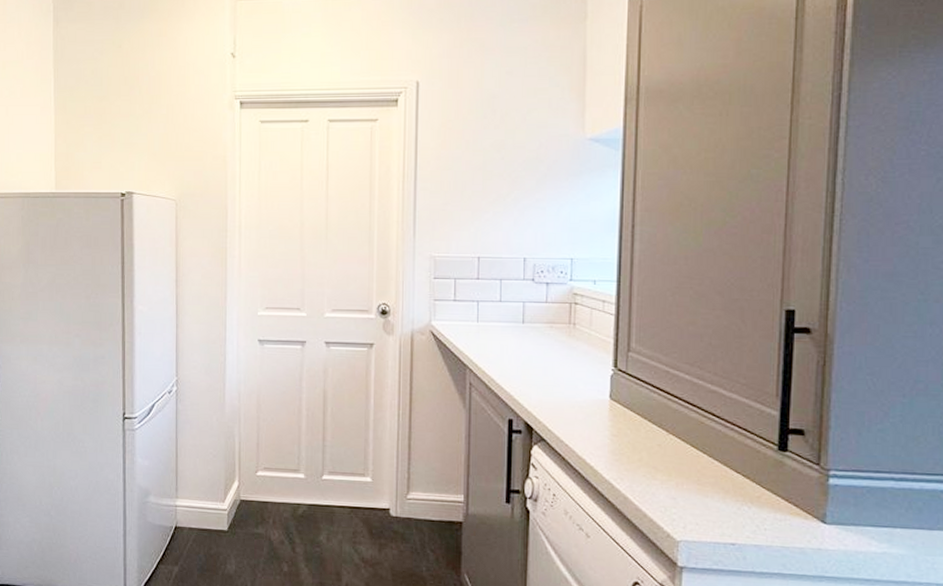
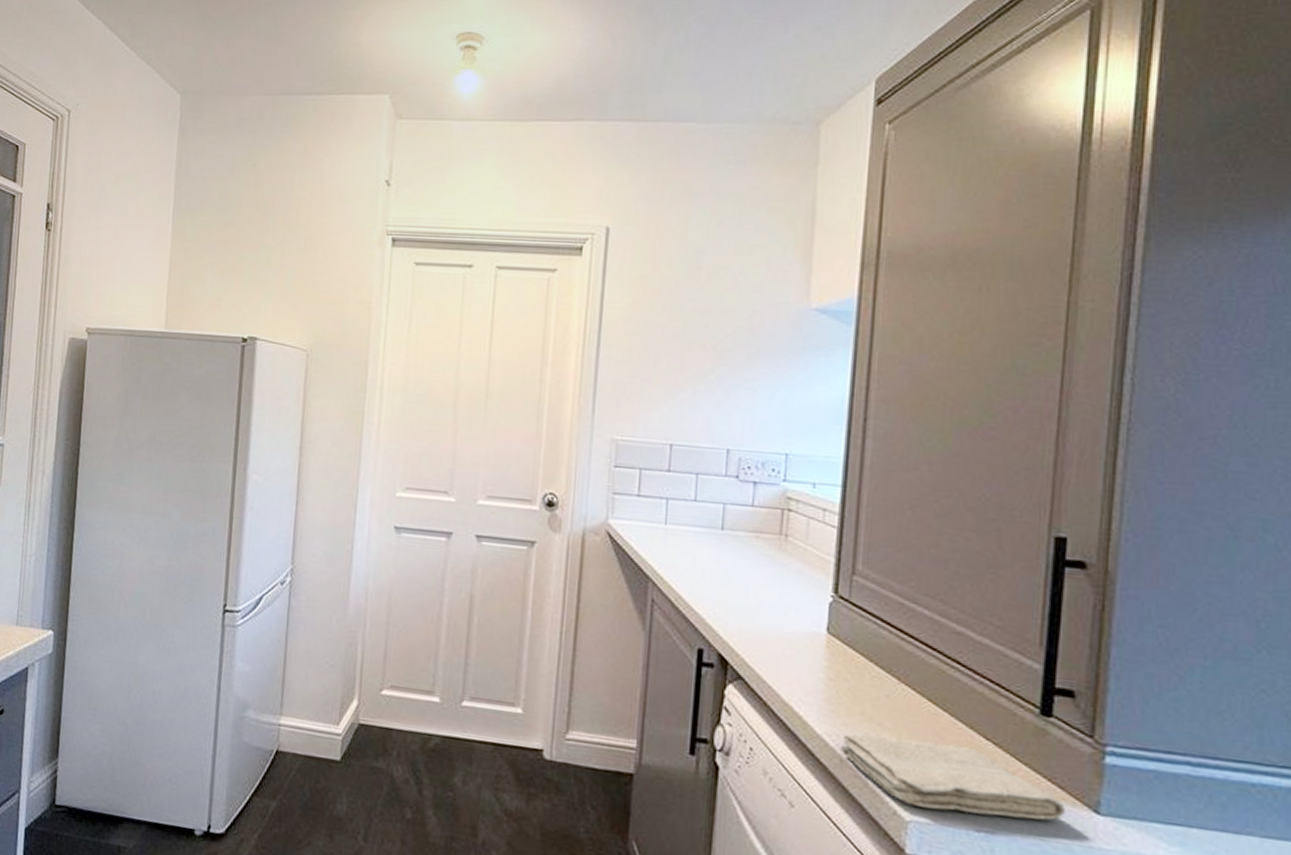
washcloth: none [625,477,799,532] -> present [841,733,1065,821]

